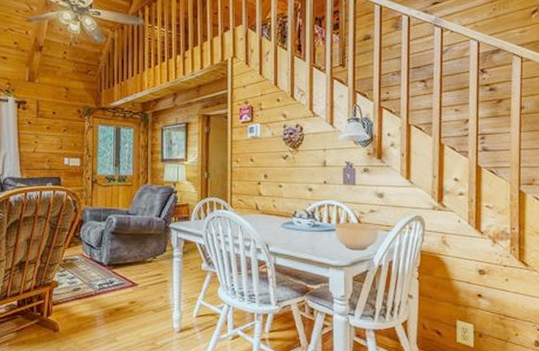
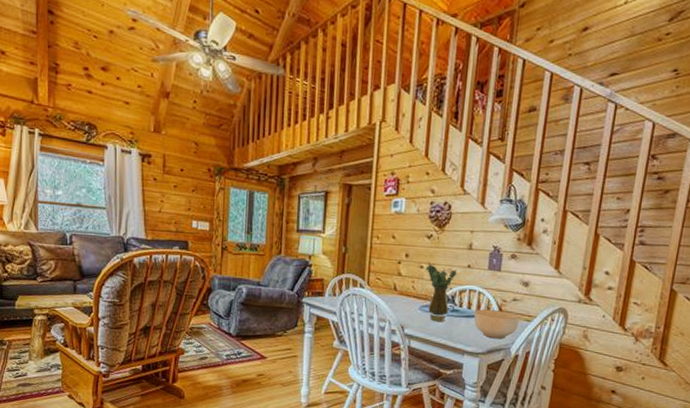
vase: none [284,181,315,238] -> present [426,262,458,322]

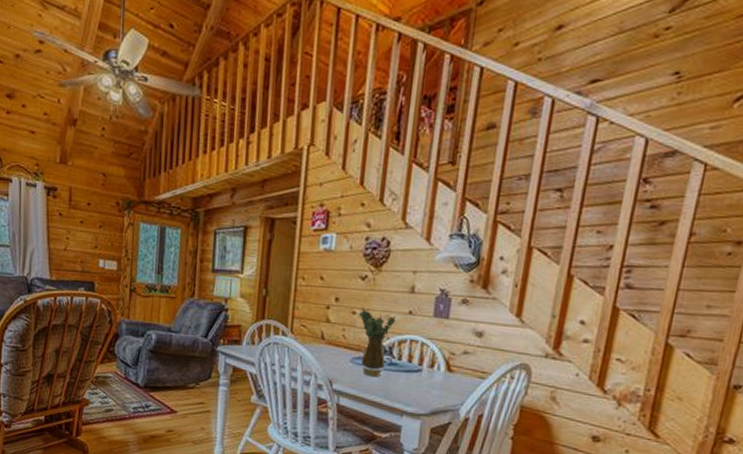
bowl: present [473,309,521,339] -> none [415,363,473,399]

